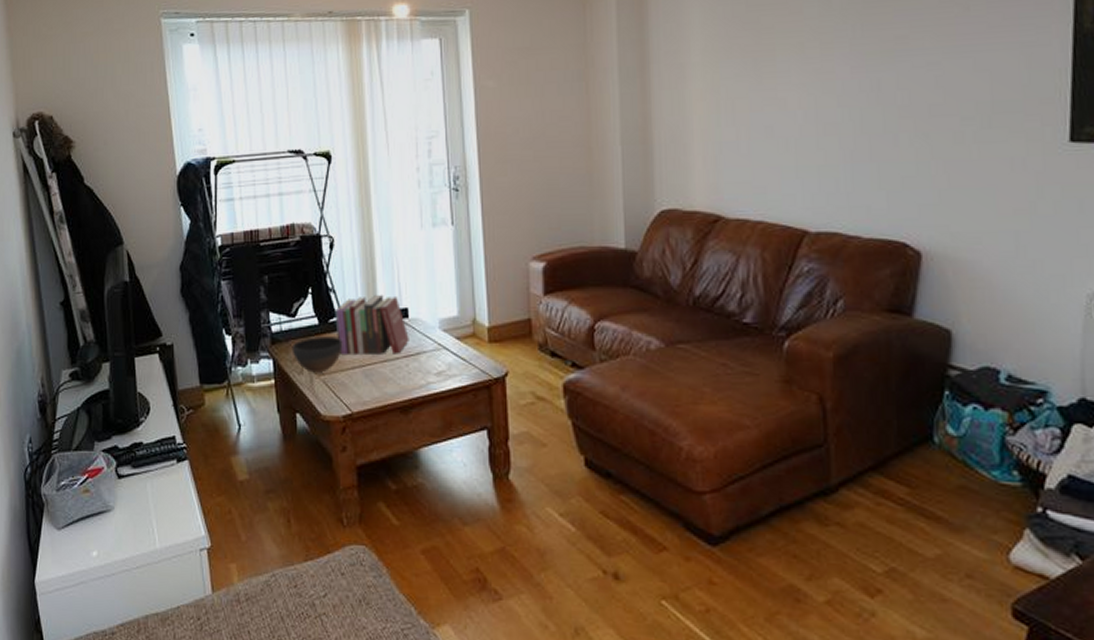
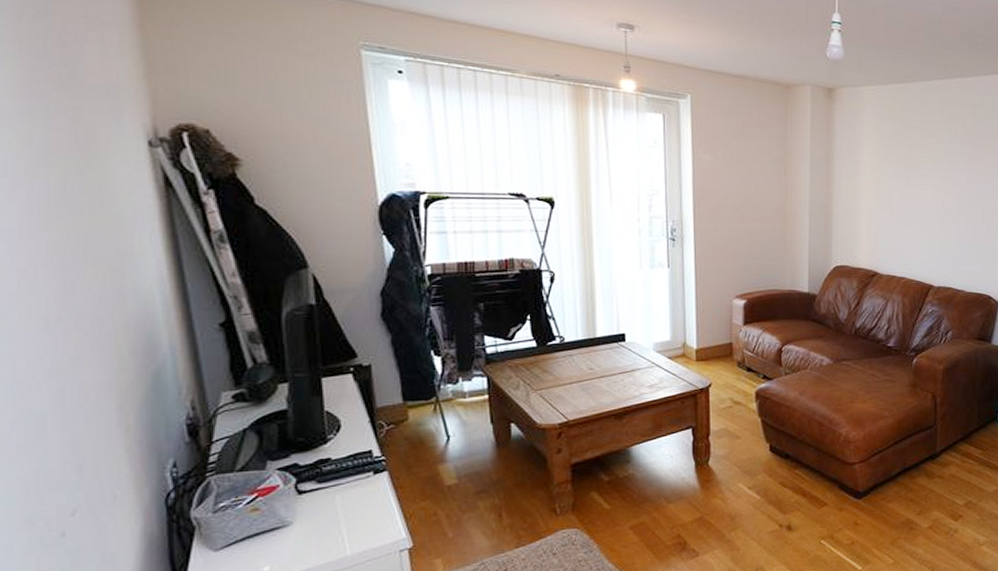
bowl: present [291,337,343,373] -> none [507,357,561,388]
books: present [335,294,409,356] -> none [554,321,625,373]

